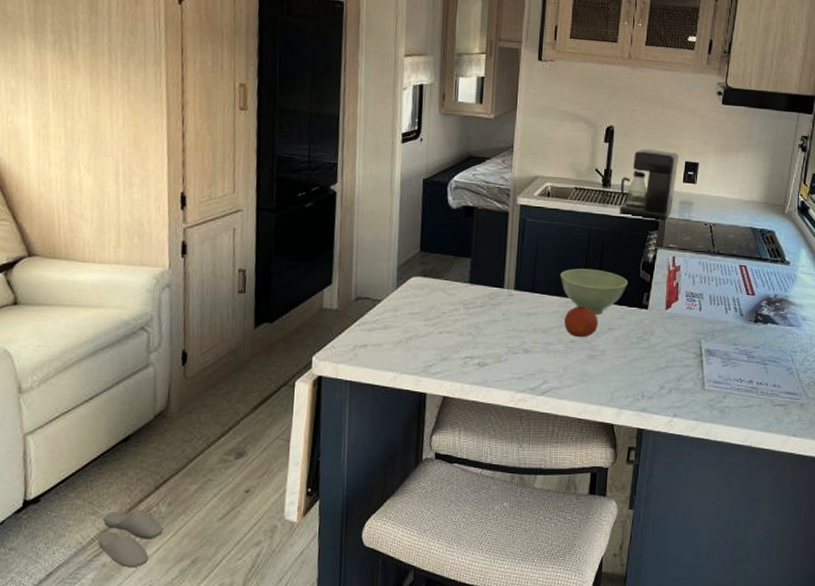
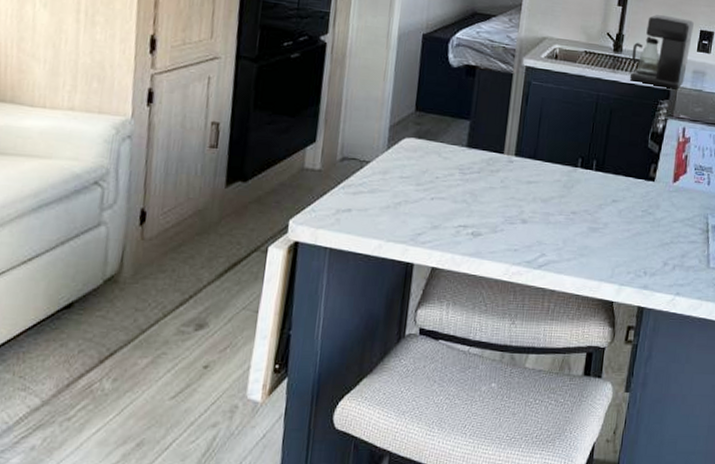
slippers: present [98,509,163,567] -> none [28,385,106,450]
bowl: present [560,268,628,315] -> none [564,136,635,185]
fruit: present [564,305,598,338] -> none [566,175,602,210]

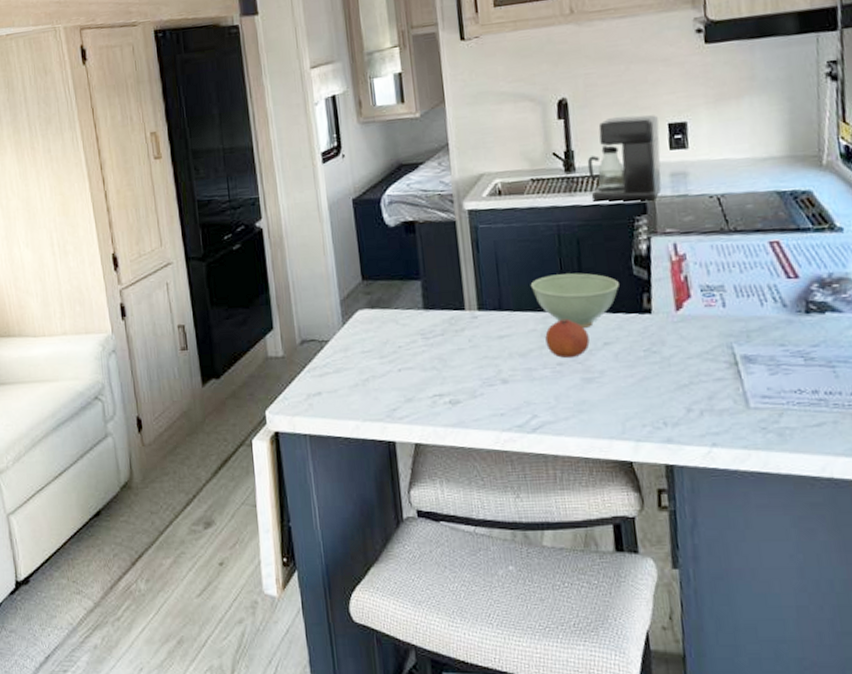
bowl: none [564,136,635,185] -> present [530,273,619,328]
fruit: none [566,175,602,210] -> present [545,318,590,359]

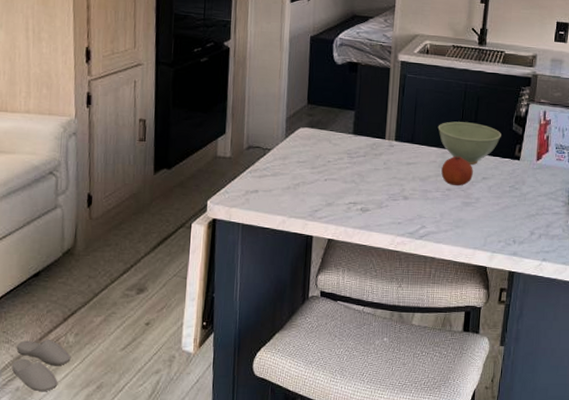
slippers: none [87,587,146,648] -> present [12,339,71,391]
coffee maker: present [587,115,662,201] -> none [494,9,551,77]

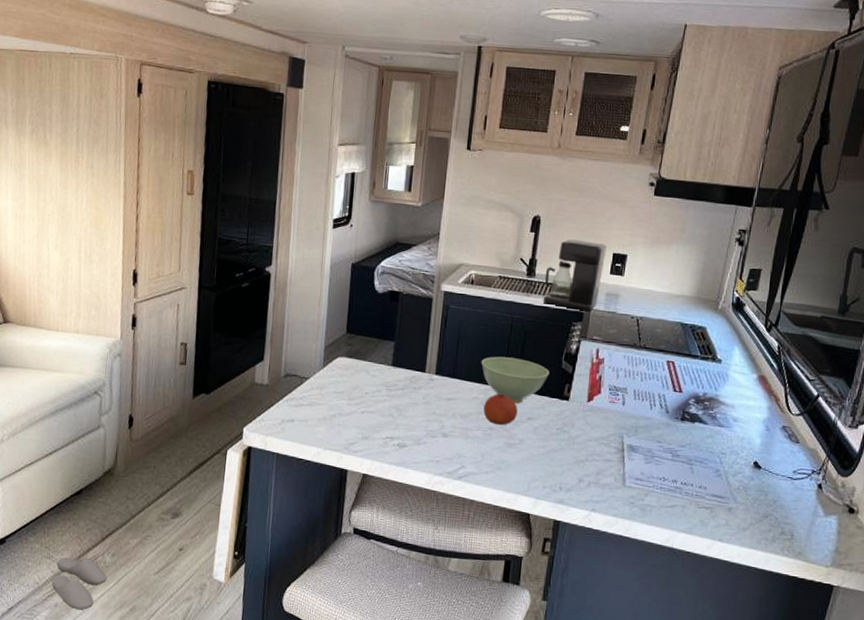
coffee maker: none [494,9,551,77] -> present [544,239,606,312]

